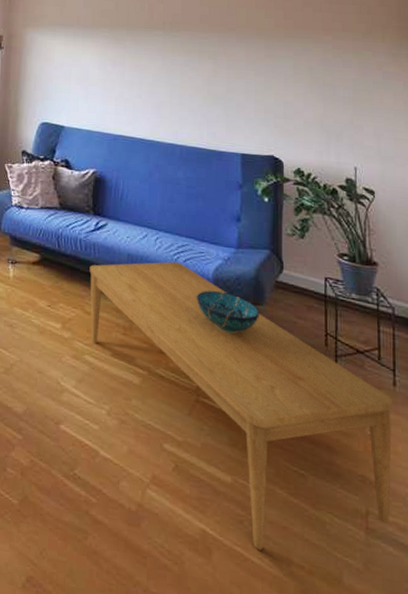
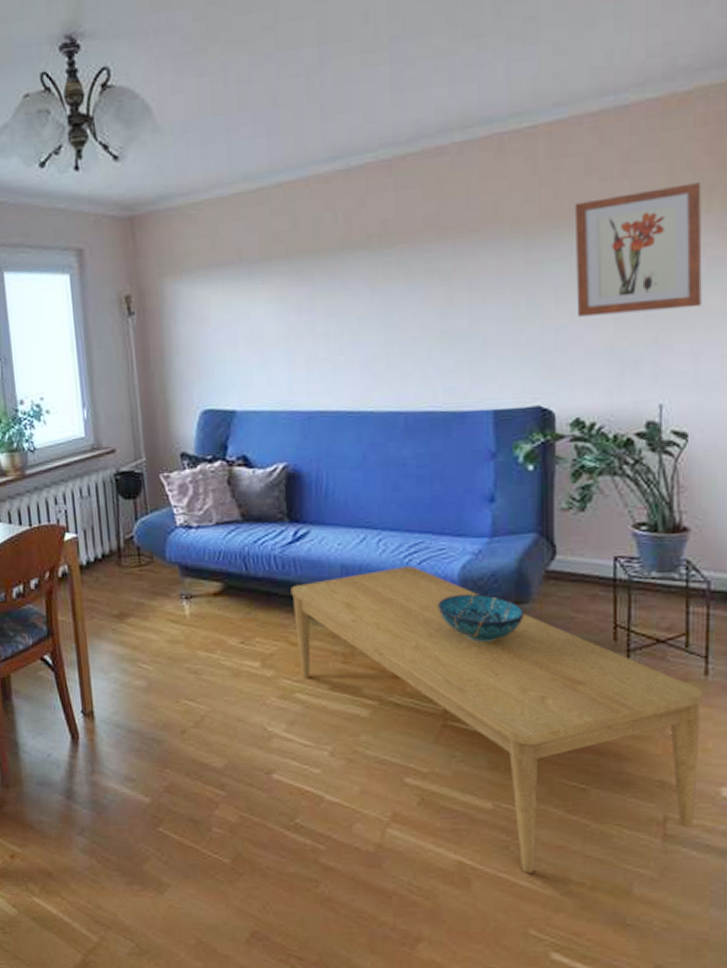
wall art: none [297,22,381,103] -> present [574,182,702,317]

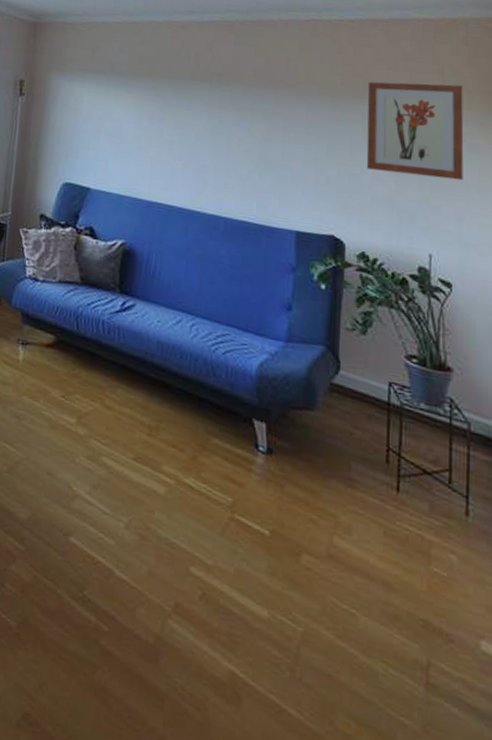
coffee table: present [291,566,703,873] -> none [110,351,464,701]
decorative bowl: present [437,593,524,643] -> none [235,389,310,442]

